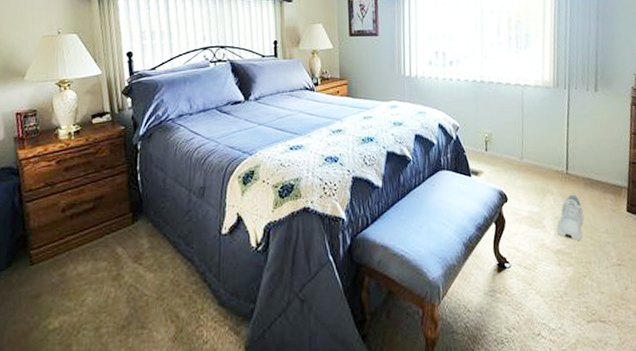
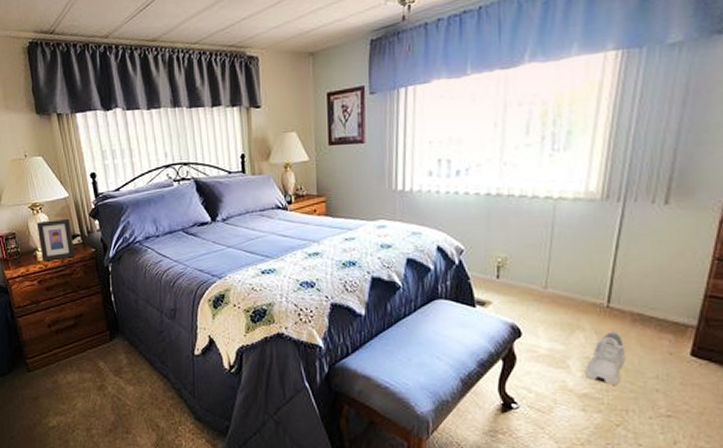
picture frame: none [62,95,102,140] -> present [36,218,75,261]

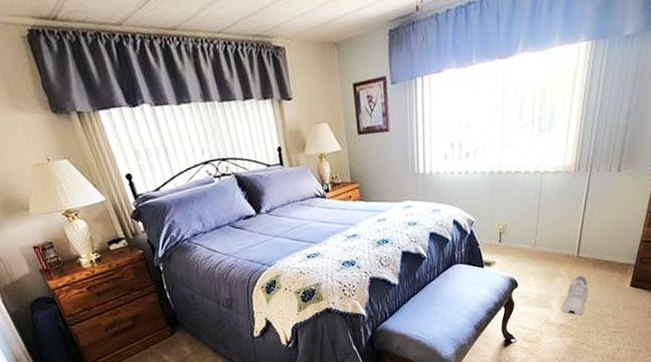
picture frame: present [36,218,75,261] -> none [74,222,122,268]

